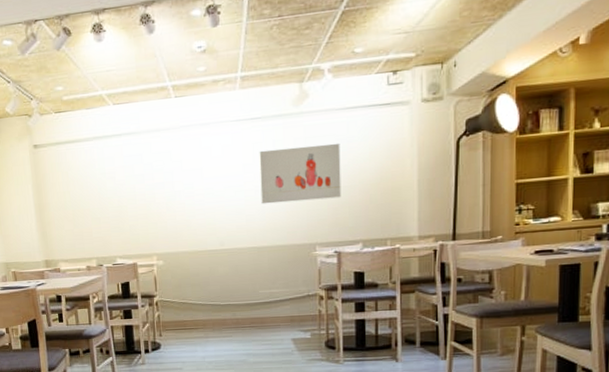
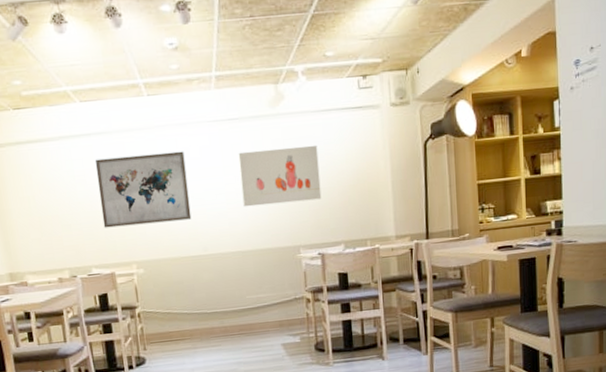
wall art: none [124,149,210,222] -> present [94,151,192,228]

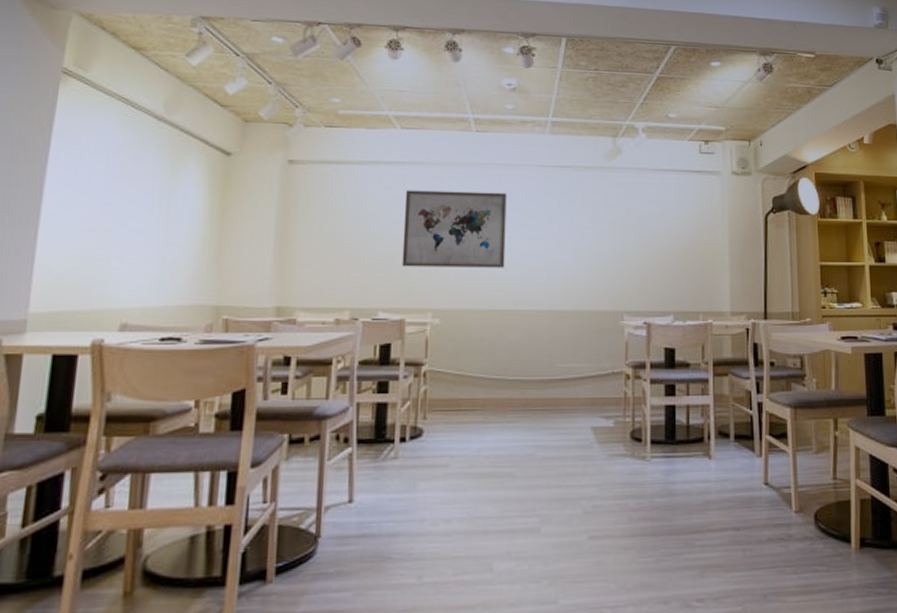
wall art: present [238,145,322,207] -> none [565,201,653,263]

